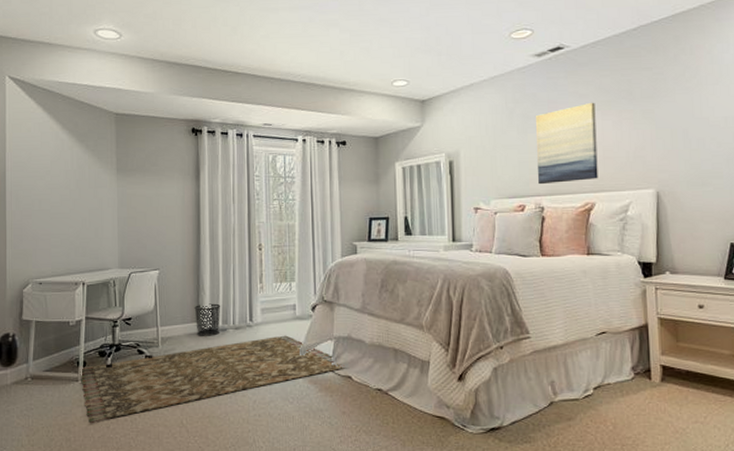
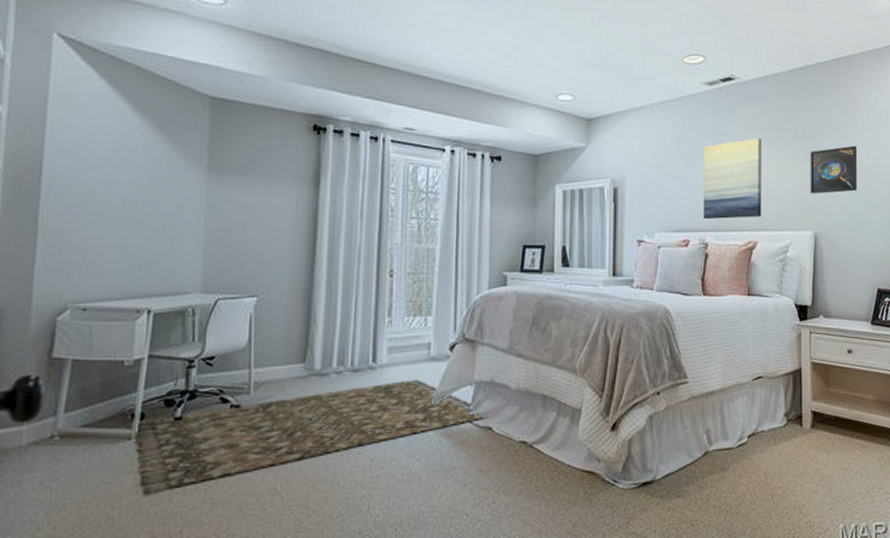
waste bin: present [194,303,221,336] -> none [301,340,337,380]
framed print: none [648,100,703,153] -> present [810,145,857,194]

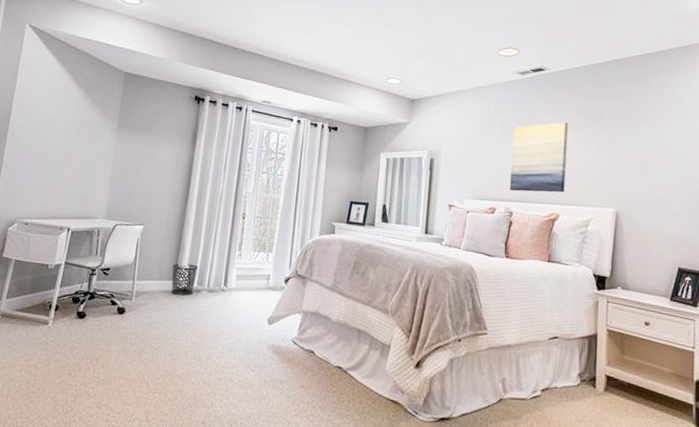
rug: present [134,379,485,496] -> none [49,303,309,369]
waste bin: none [301,340,337,380] -> present [171,263,199,296]
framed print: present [810,145,857,194] -> none [613,133,662,176]

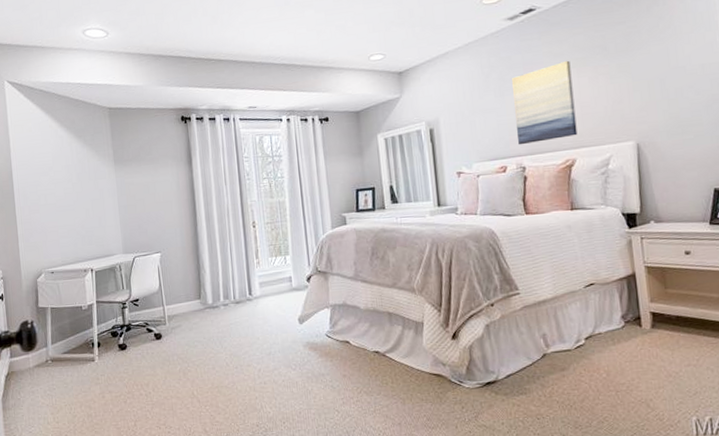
waste bin: present [171,263,199,296] -> none [196,280,222,312]

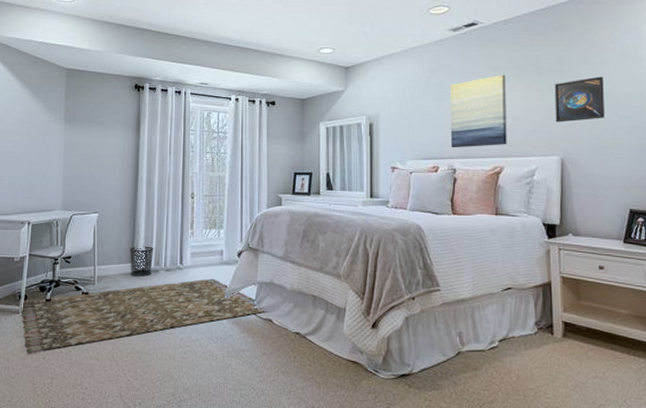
rug: none [95,306,342,400] -> present [21,278,266,354]
waste bin: none [196,280,222,312] -> present [129,246,154,277]
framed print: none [623,50,681,106] -> present [554,76,605,123]

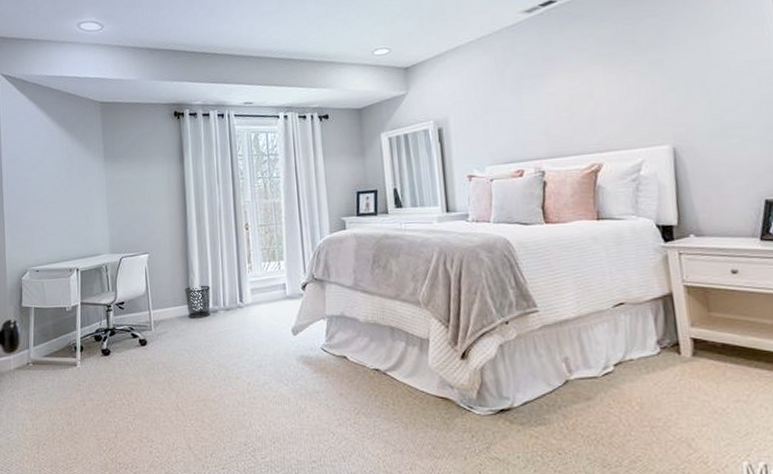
rug: present [21,278,266,354] -> none [77,315,339,408]
wall art: present [451,74,507,148] -> none [530,56,604,148]
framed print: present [554,76,605,123] -> none [656,45,724,106]

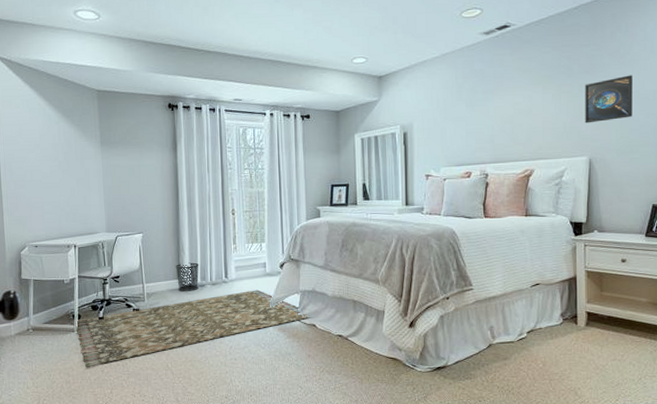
rug: none [77,315,339,408] -> present [75,290,310,368]
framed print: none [656,45,724,106] -> present [585,75,632,124]

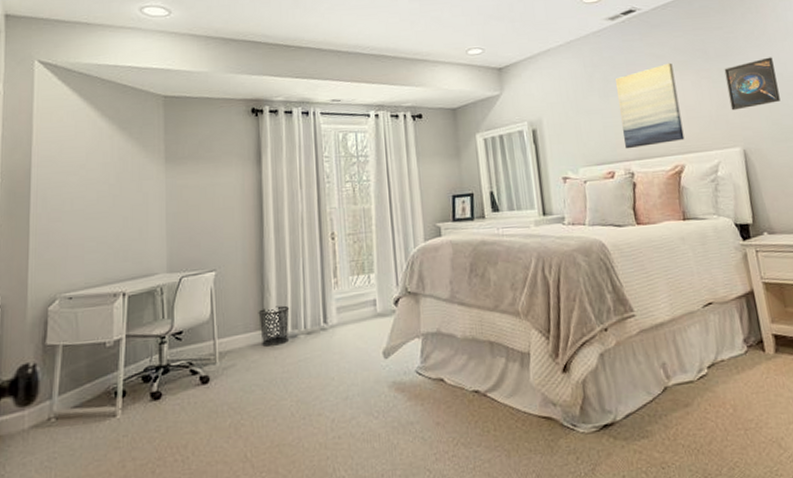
rug: present [75,290,310,368] -> none [118,336,435,470]
wall art: none [483,77,538,154] -> present [616,62,685,149]

